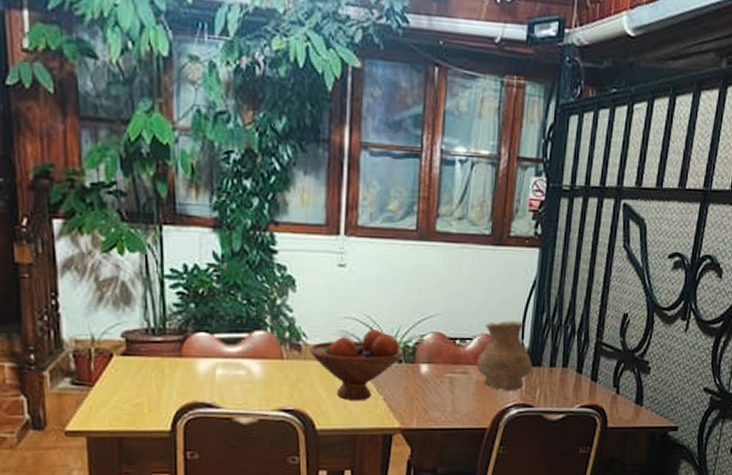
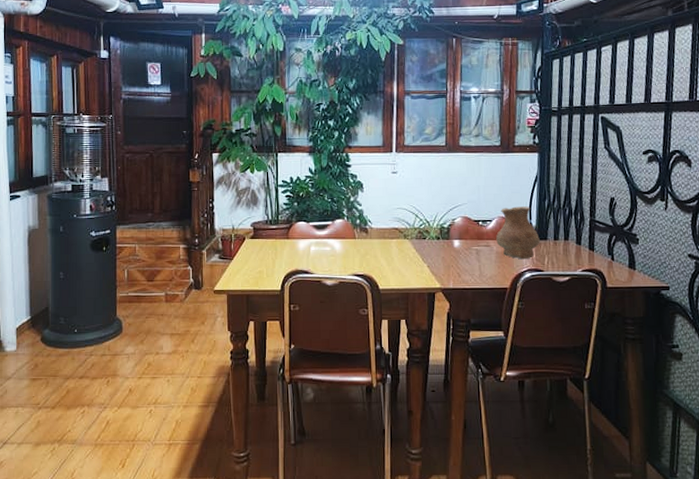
fruit bowl: present [309,329,402,400] -> none [373,216,440,267]

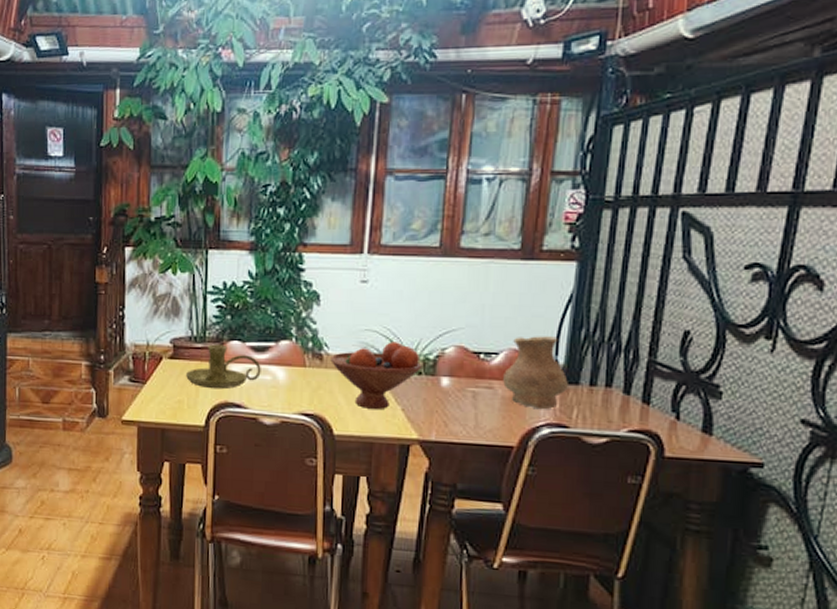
candle holder: none [265,225,322,260] -> present [186,344,261,390]
fruit bowl: none [373,216,440,267] -> present [330,342,422,409]

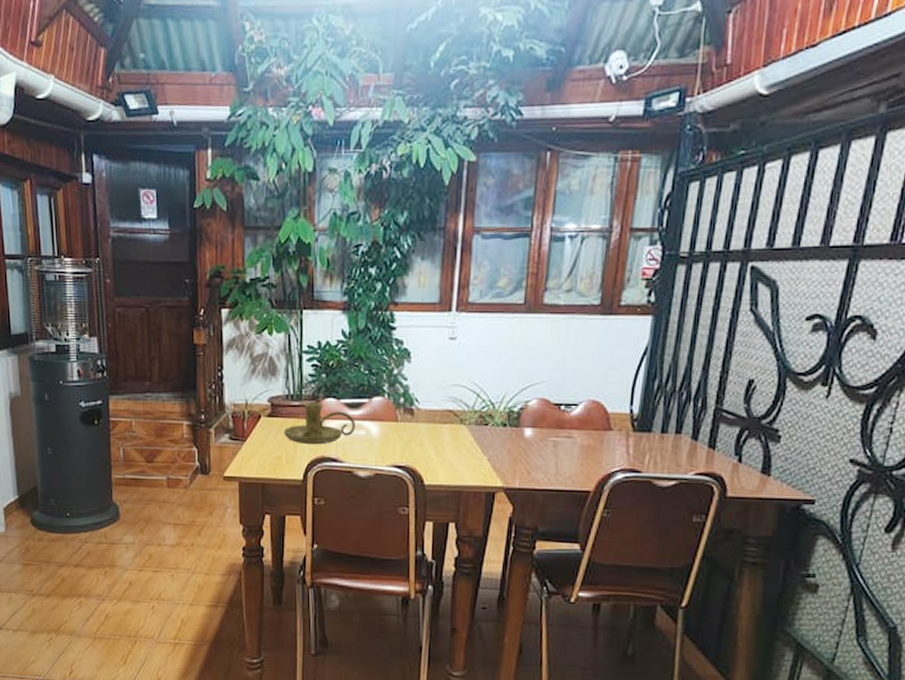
fruit bowl: present [330,342,422,409] -> none [421,396,507,460]
vase: present [503,336,568,410] -> none [582,387,642,457]

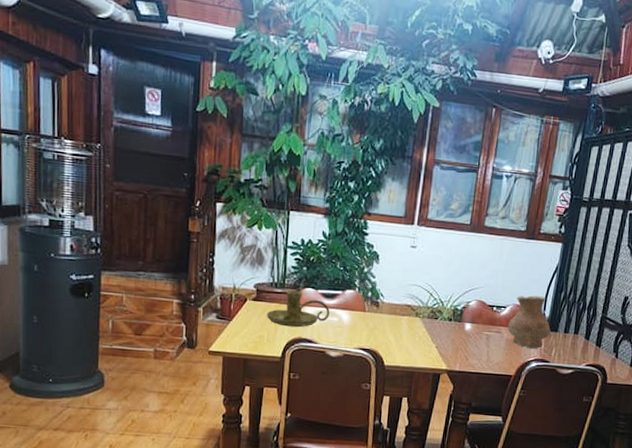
vase: none [582,387,642,457] -> present [508,295,551,349]

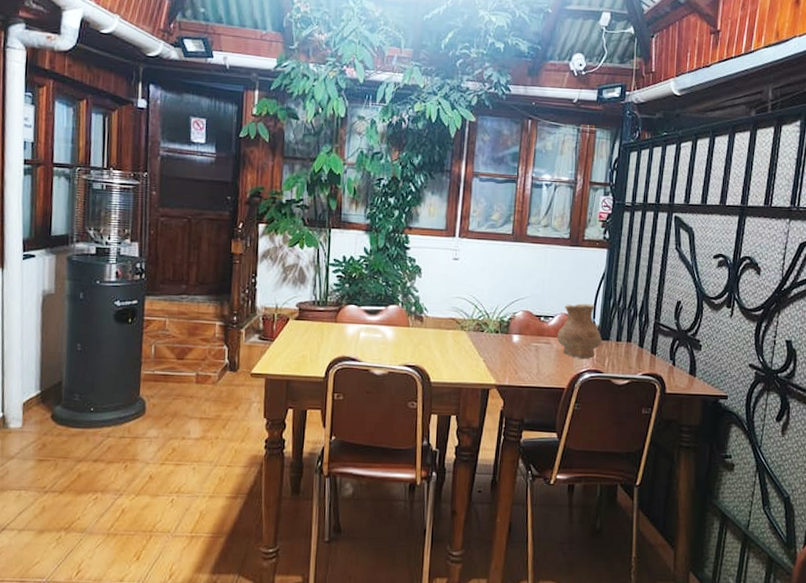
candle holder: present [267,290,330,328] -> none [309,307,373,346]

